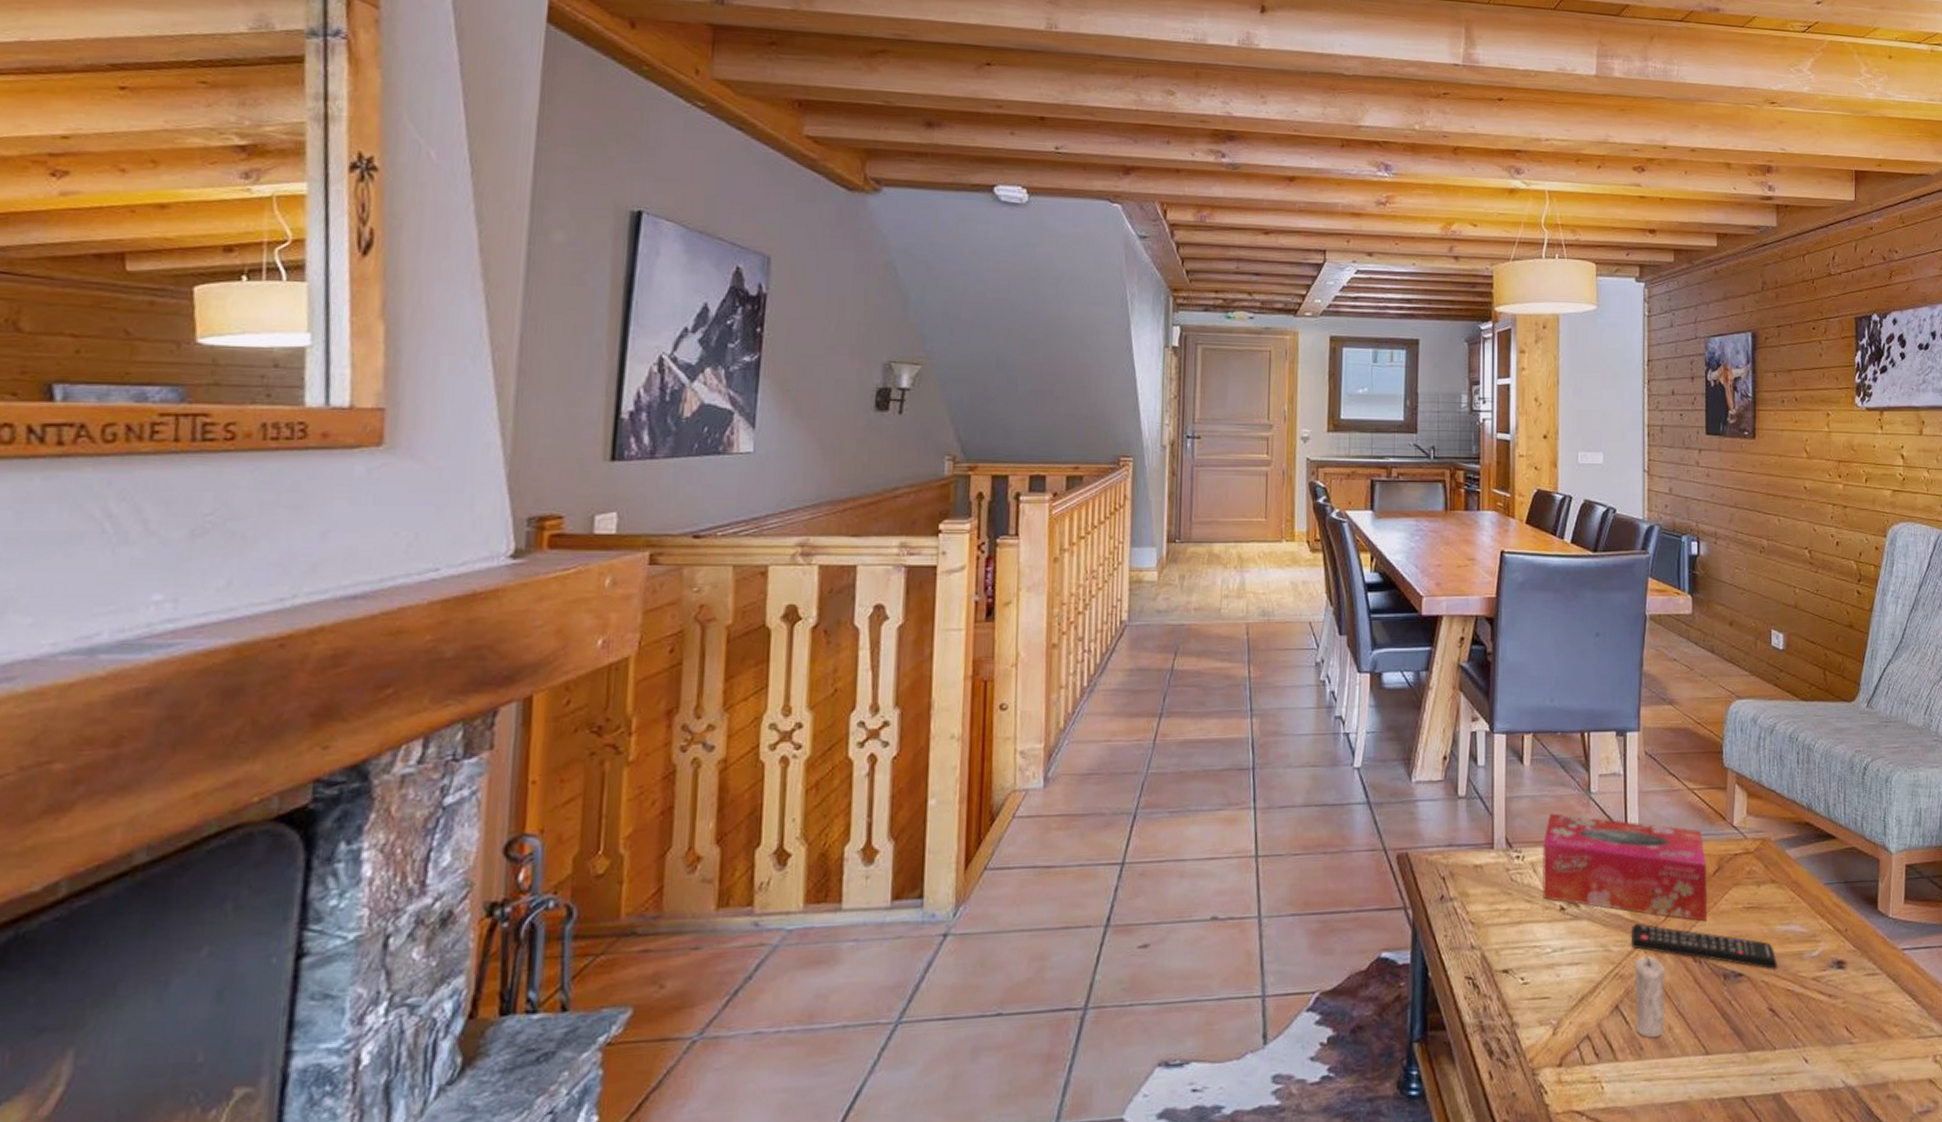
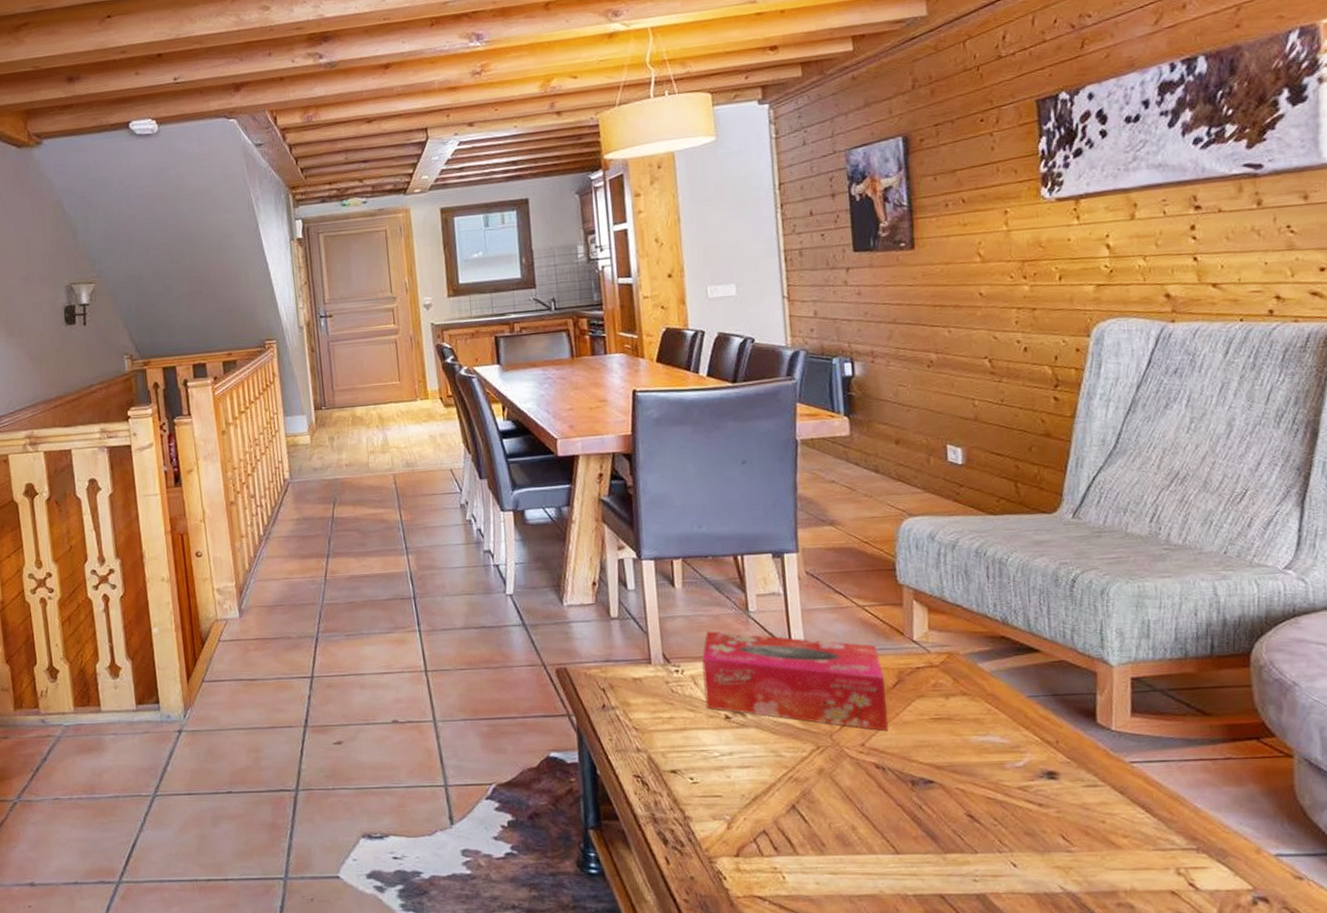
remote control: present [1631,923,1777,969] -> none [804,732,974,778]
candle: present [1634,948,1666,1039] -> none [809,754,848,836]

